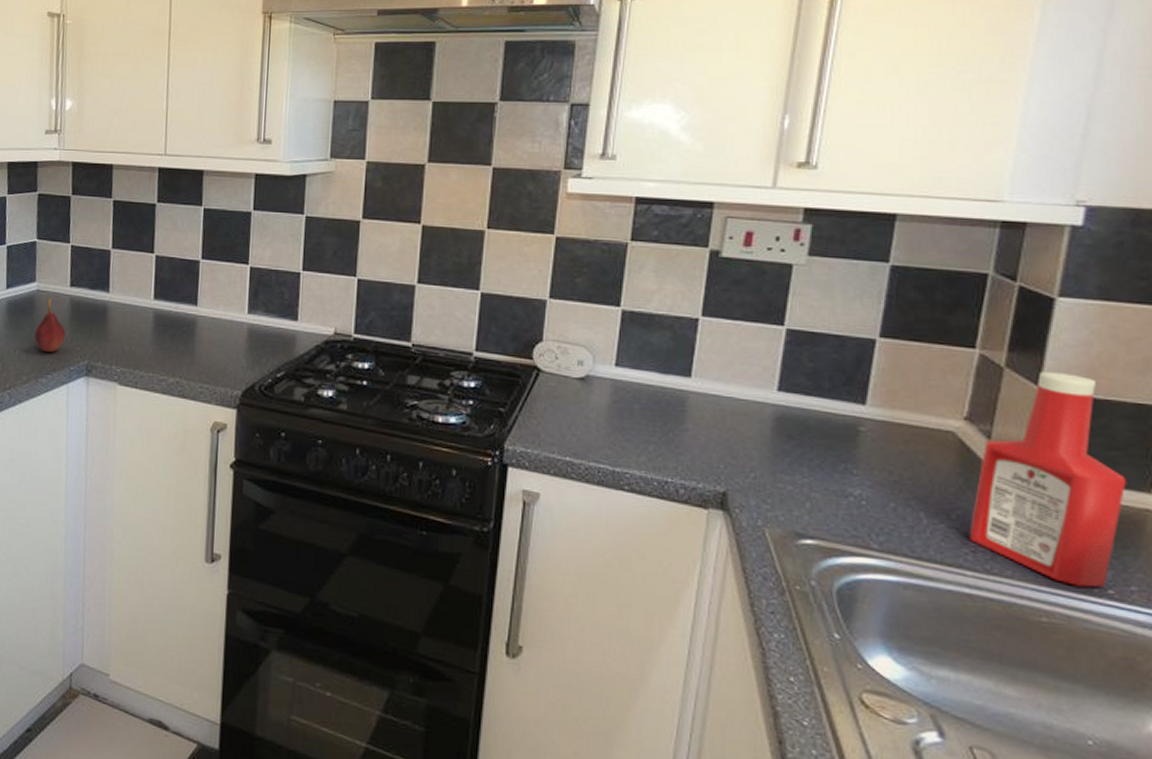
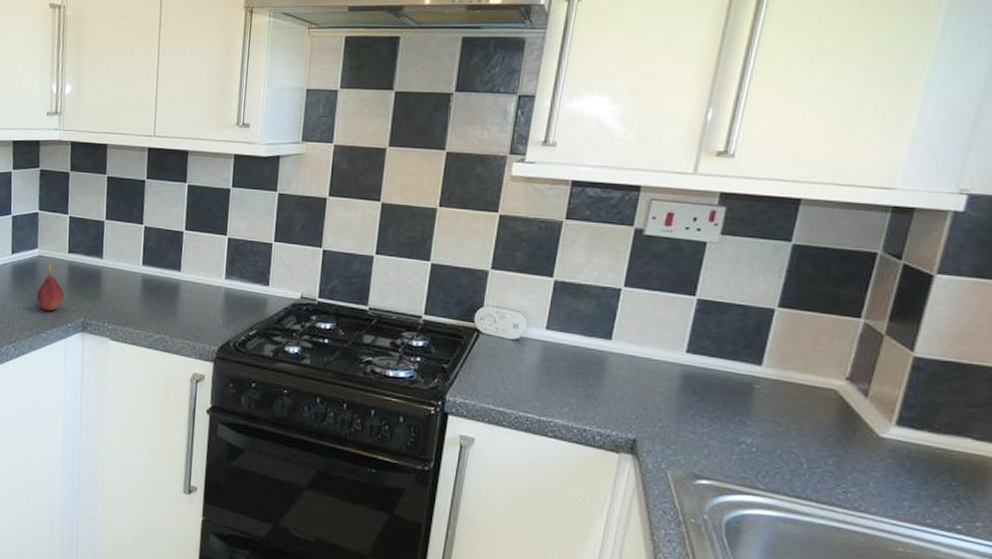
ketchup bottle: present [969,371,1127,587] -> none [842,338,981,523]

